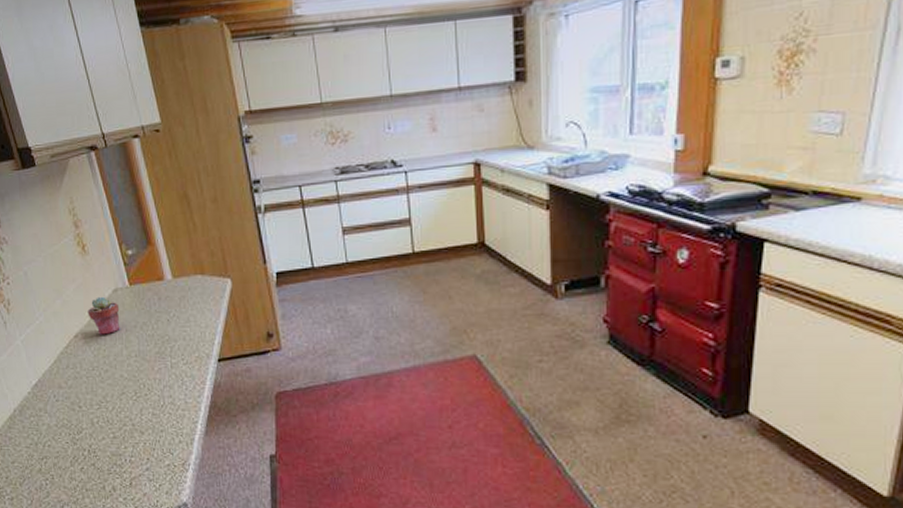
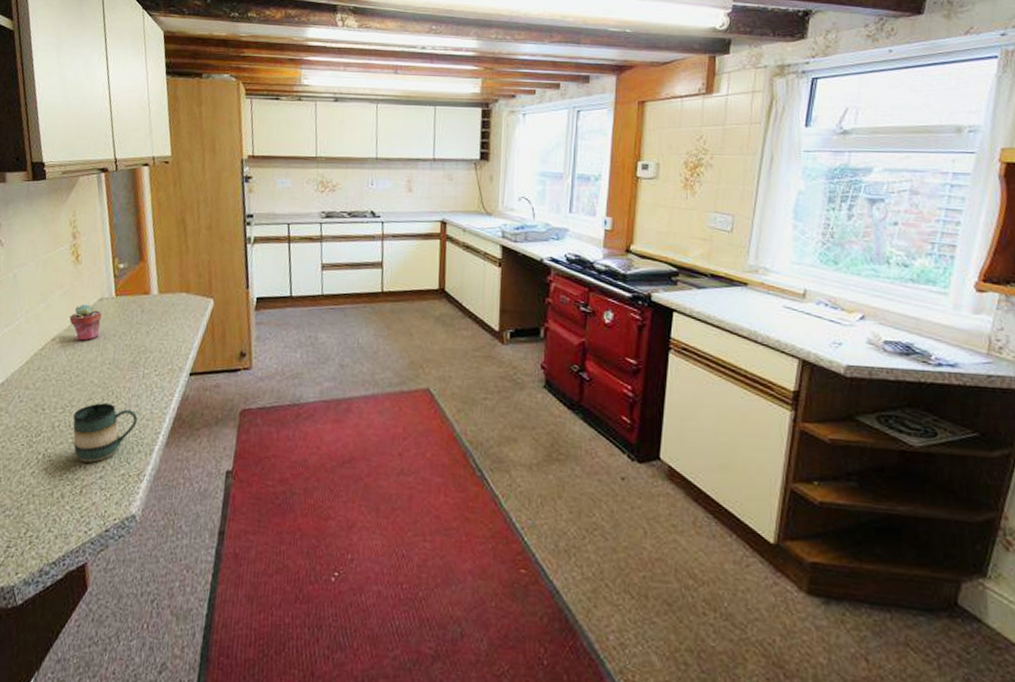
mug: none [110,397,173,456] -> present [73,403,138,463]

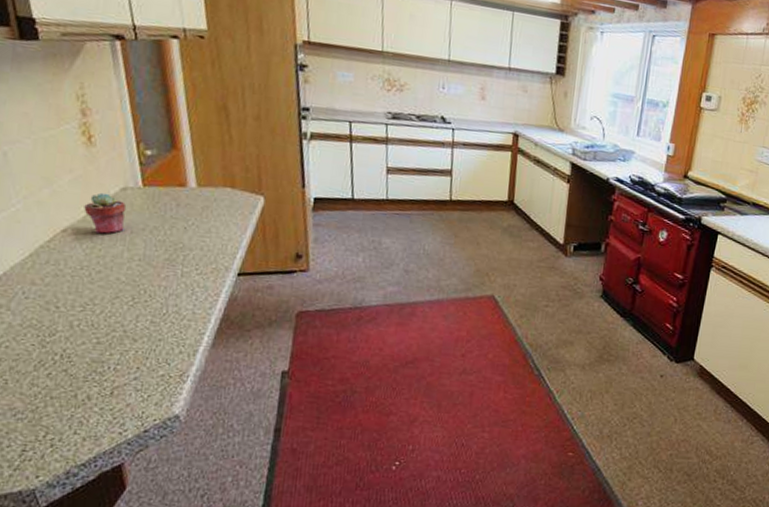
mug: present [73,403,138,463] -> none [96,301,178,364]

